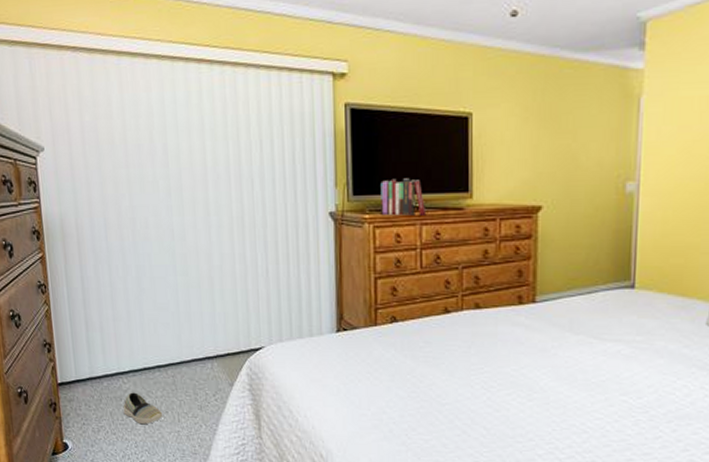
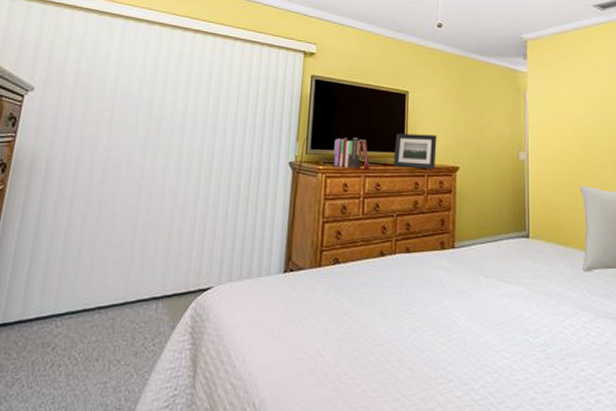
shoe: present [123,392,163,425] -> none [47,337,93,376]
picture frame: none [455,167,512,212] -> present [393,133,437,170]

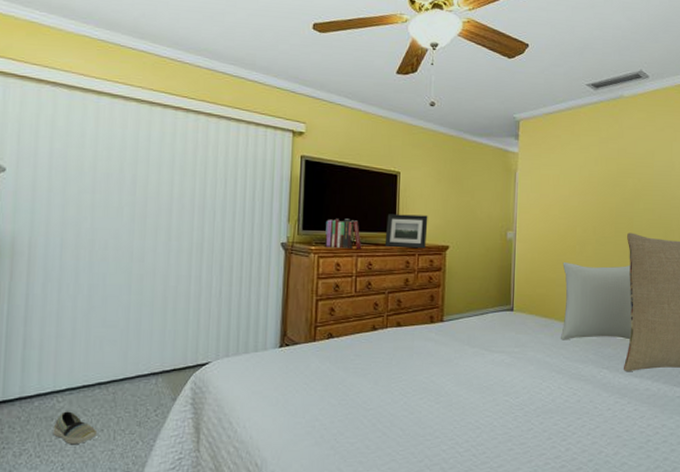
shoe: none [47,337,93,376] -> present [53,411,98,445]

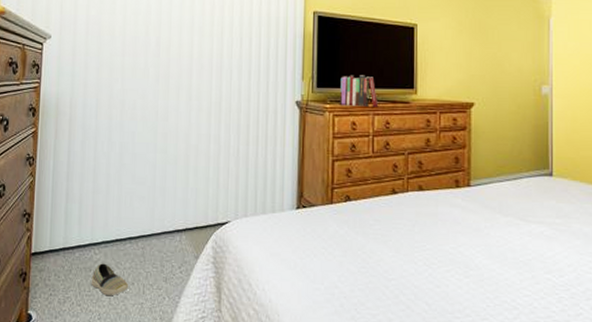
picture frame: present [384,214,428,249] -> none [402,69,450,106]

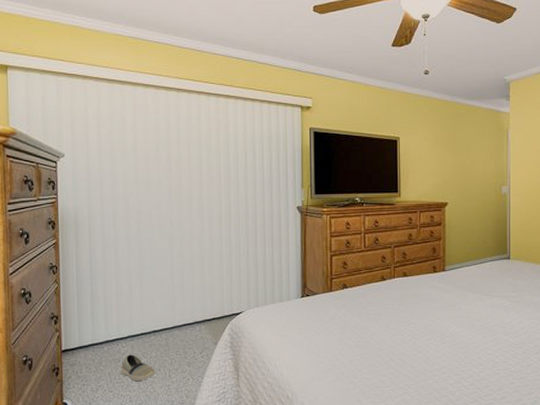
books: present [340,75,377,107] -> none [335,182,367,209]

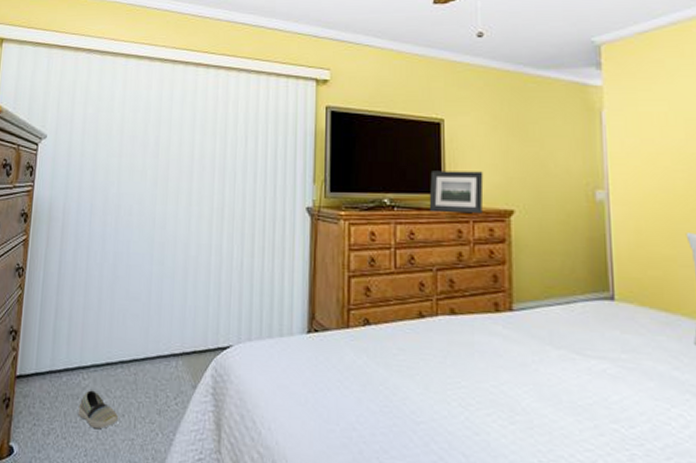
picture frame: none [388,176,427,206] -> present [429,170,484,214]

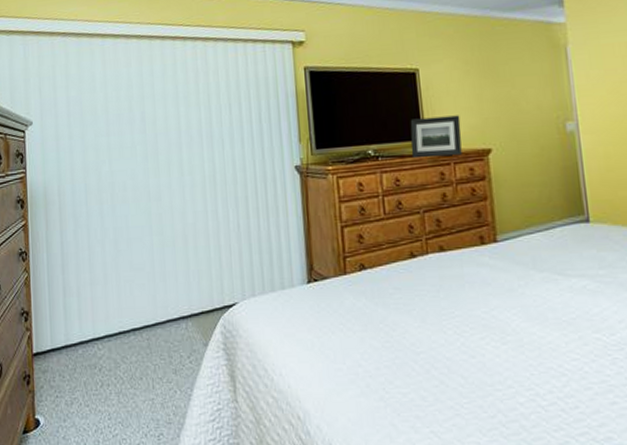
shoe: present [78,390,119,430] -> none [97,359,138,394]

